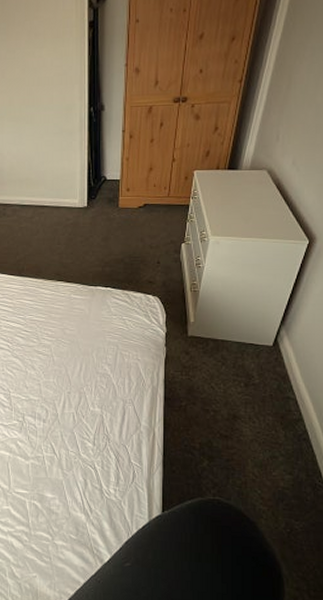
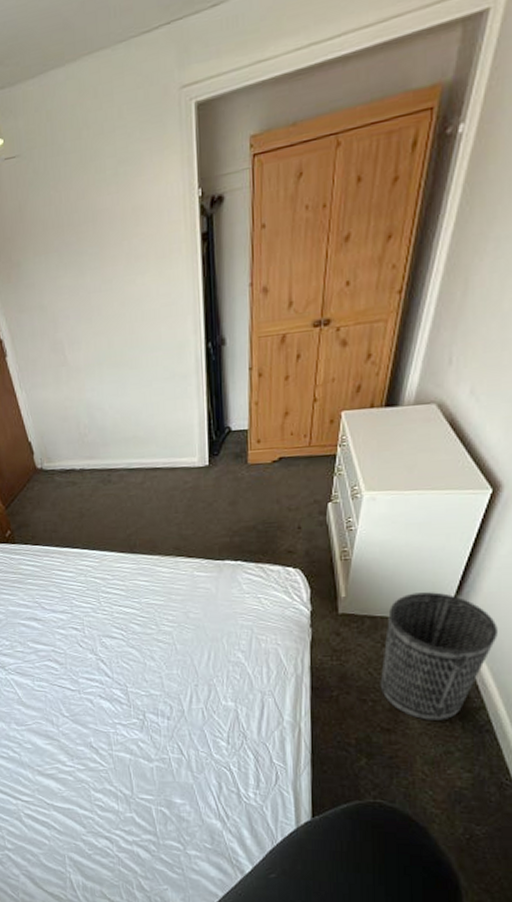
wastebasket: none [220,321,312,430] -> present [380,592,497,720]

